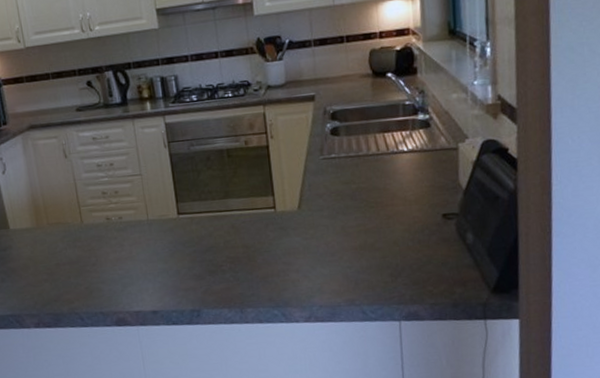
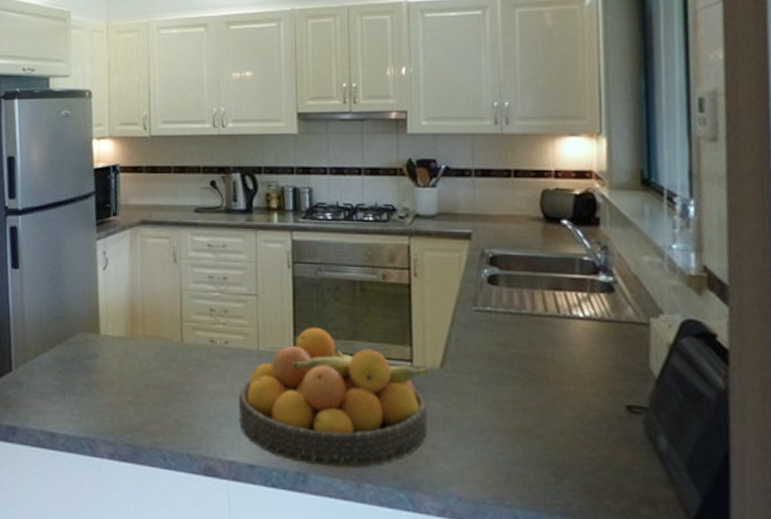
fruit bowl: none [137,193,292,302] -> present [239,327,430,468]

